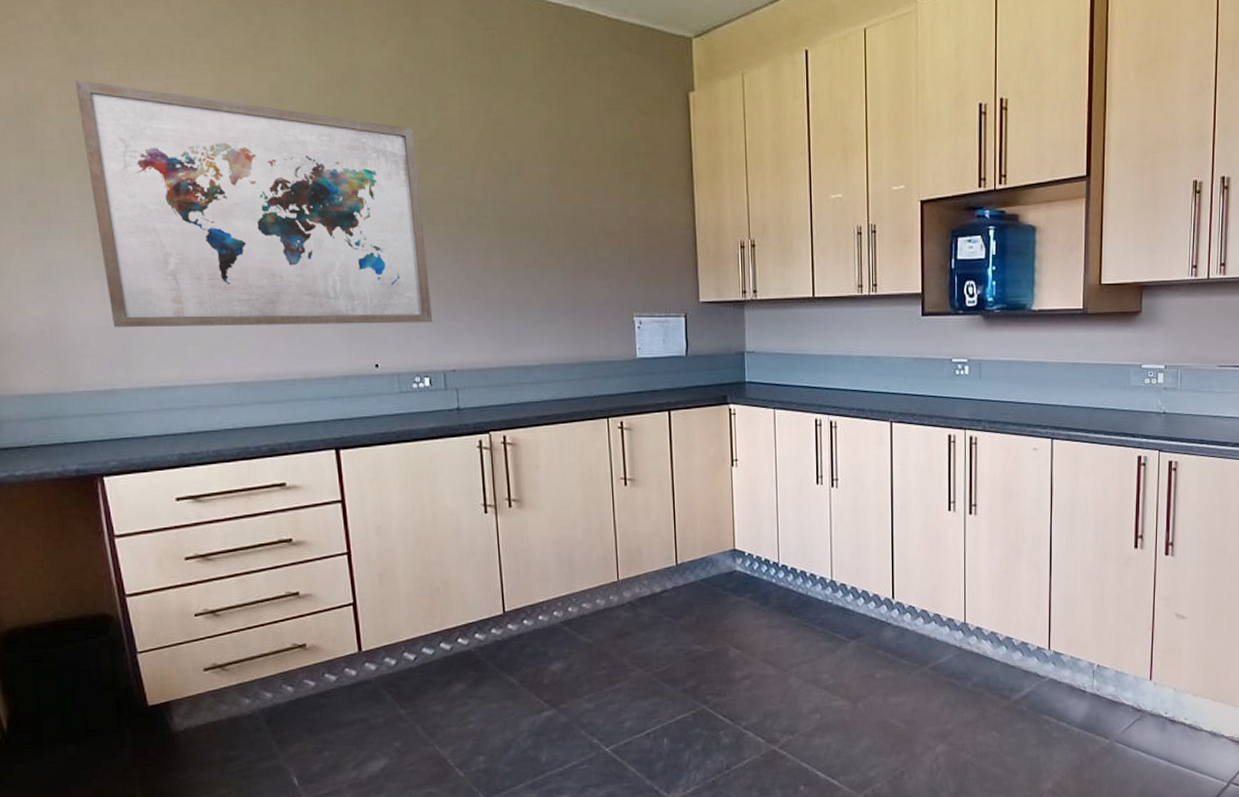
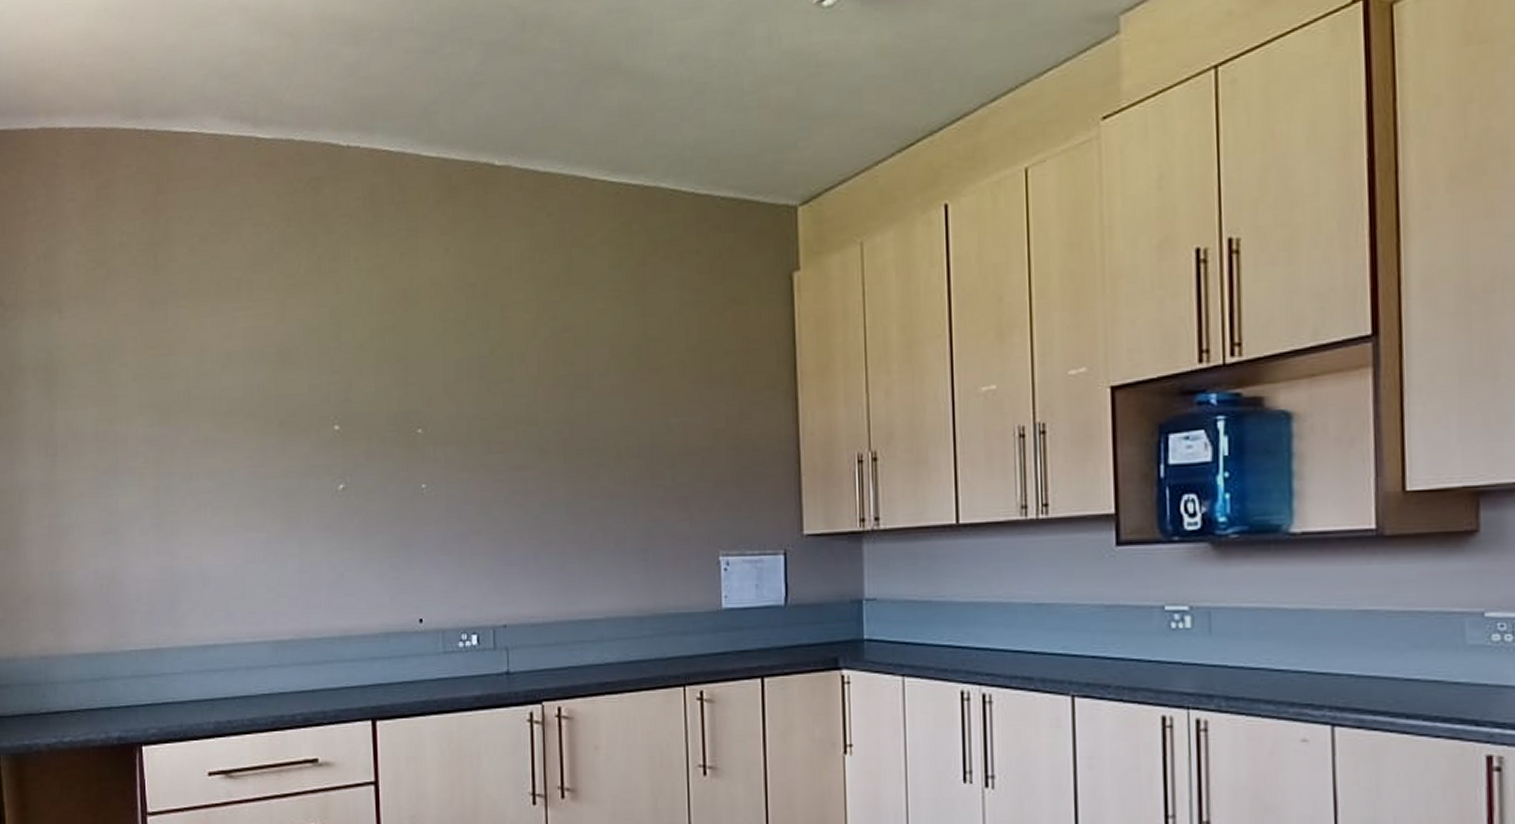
wall art: present [74,80,433,327] -> none [150,321,485,580]

